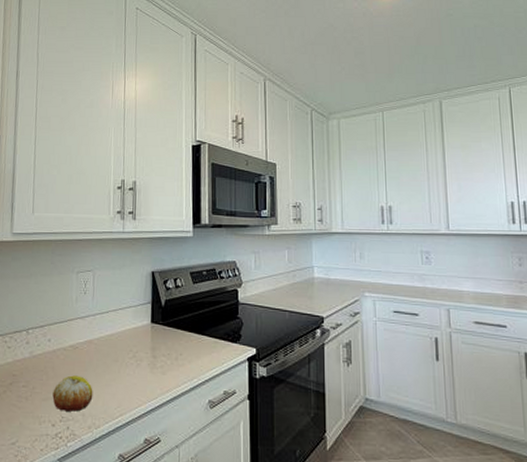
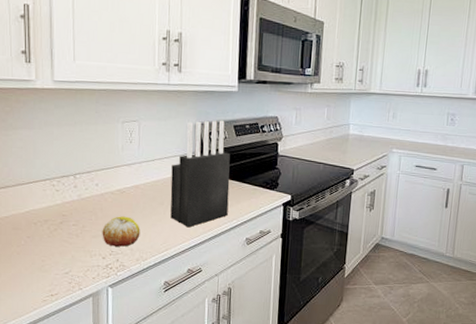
knife block: none [125,267,188,388] -> present [170,120,230,228]

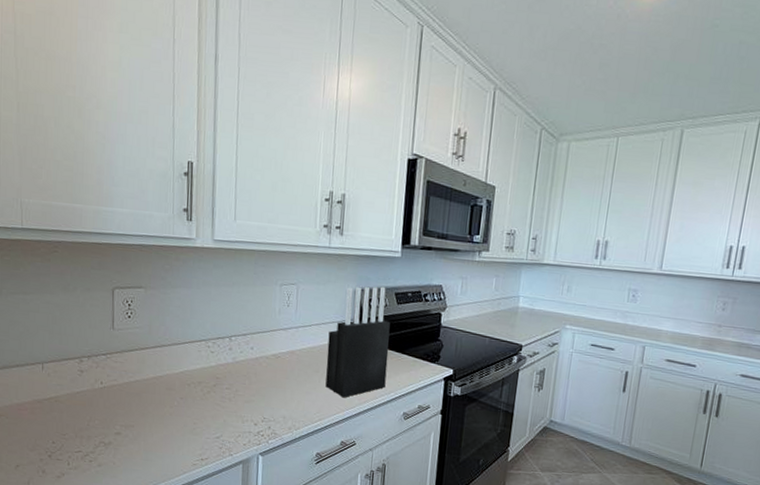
fruit: present [102,216,140,247] -> none [255,382,294,414]

